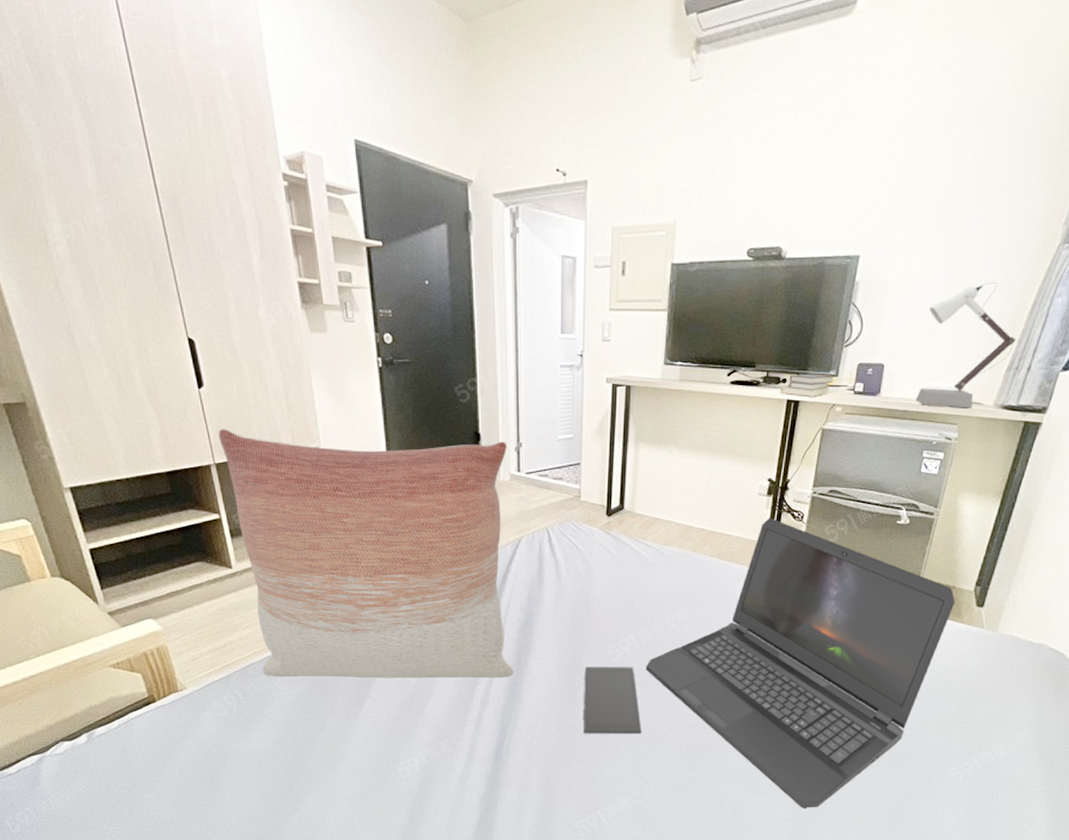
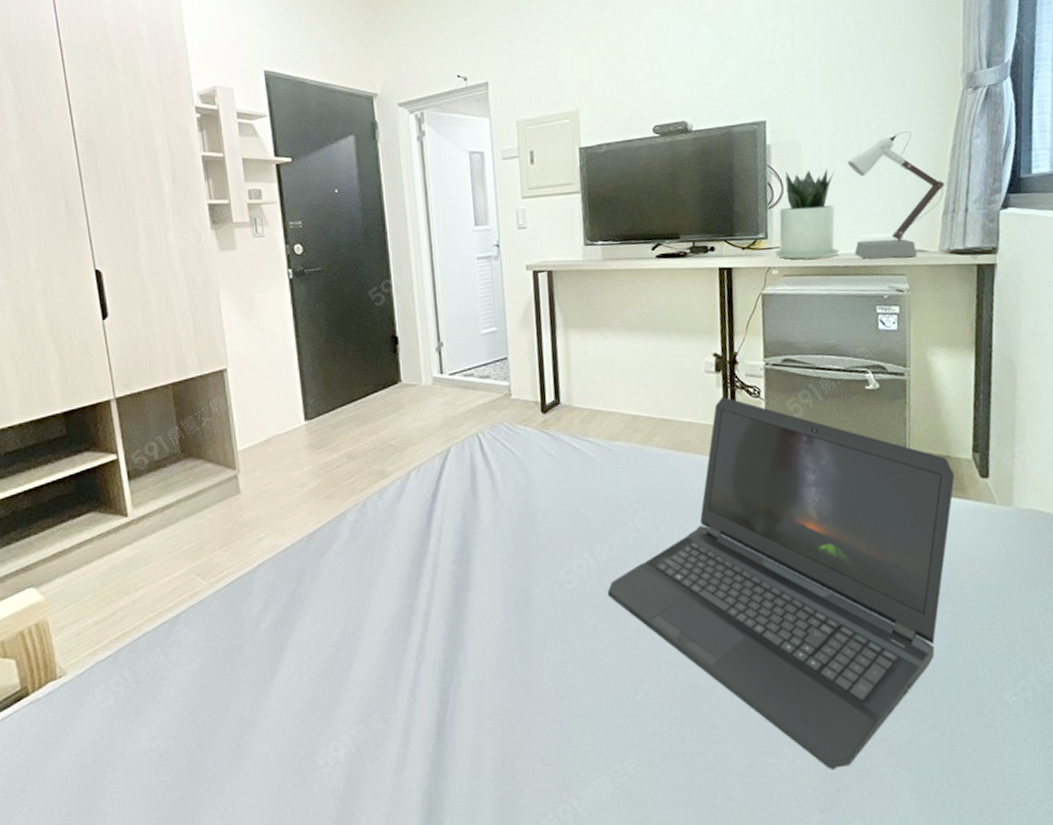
pillow: present [218,428,514,679] -> none [121,342,453,649]
smartphone: present [583,667,642,734] -> none [535,593,613,689]
books: present [780,373,834,398] -> none [709,238,765,263]
planter: none [842,311,915,401] -> present [775,169,840,260]

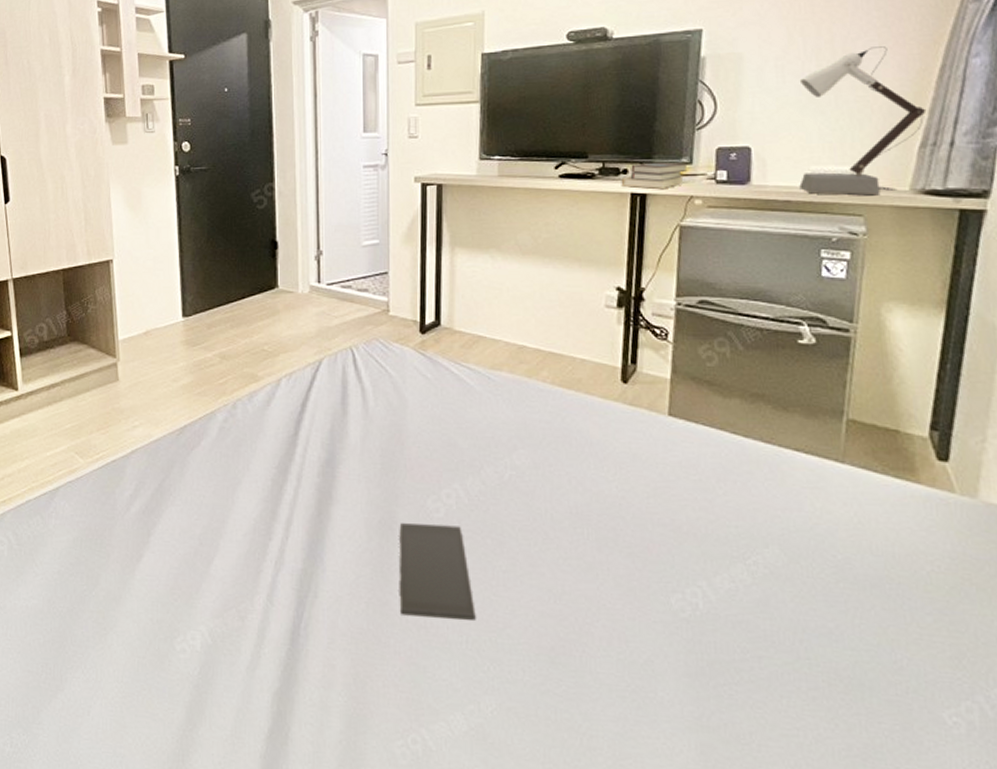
smartphone: none [535,593,613,689] -> present [399,523,476,620]
laptop computer: present [607,396,955,771] -> none [476,335,904,757]
books: none [709,238,765,263] -> present [621,162,688,190]
planter: present [775,169,840,260] -> none [700,87,783,191]

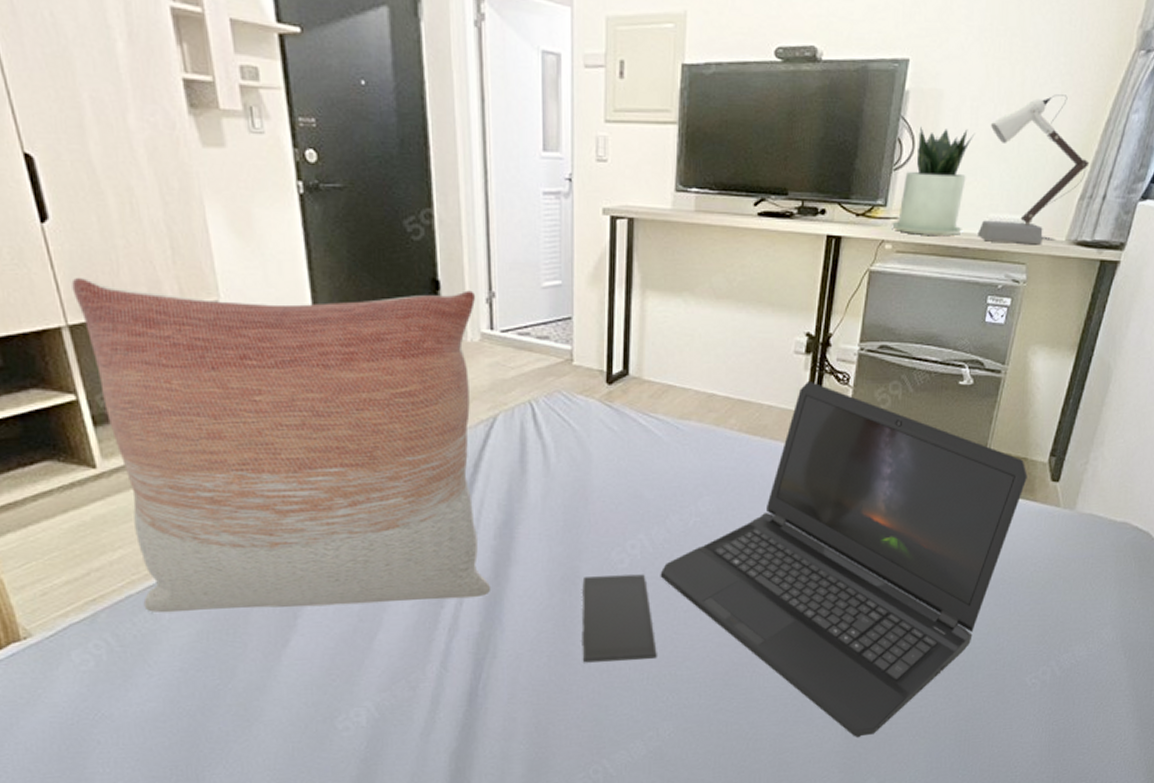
pillow: none [18,242,314,533] -> present [71,277,492,613]
laptop computer: none [476,335,904,757] -> present [660,380,1028,738]
books: present [621,162,688,190] -> none [818,203,882,233]
planter: none [700,87,783,191] -> present [892,126,975,237]

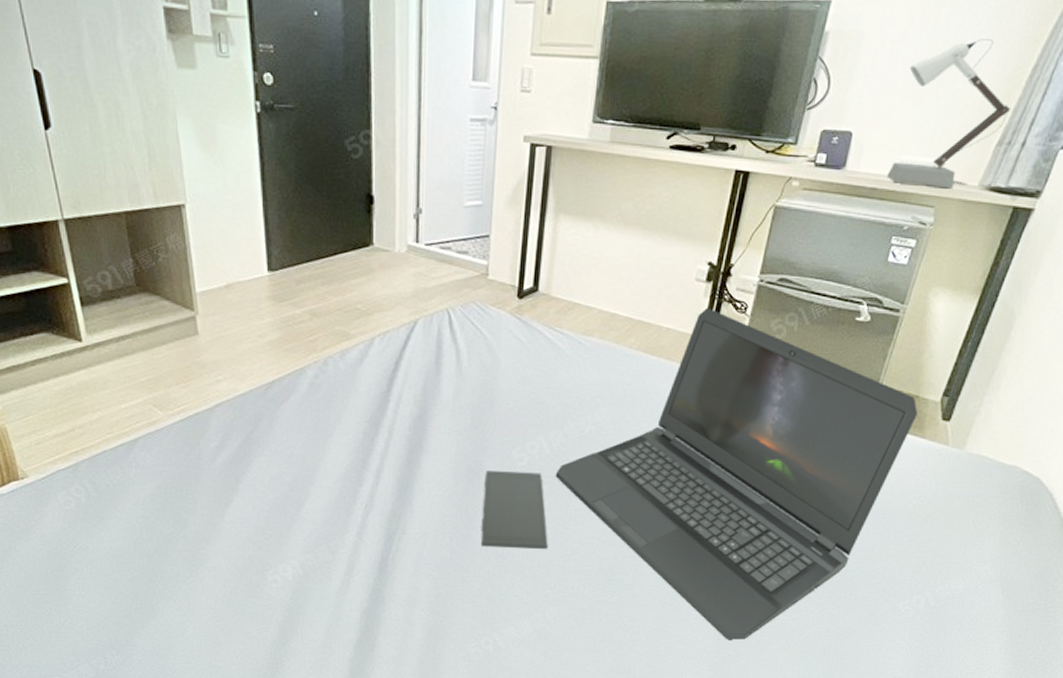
pillow: present [71,277,492,613] -> none [67,178,405,480]
planter: present [892,126,975,237] -> none [801,67,893,177]

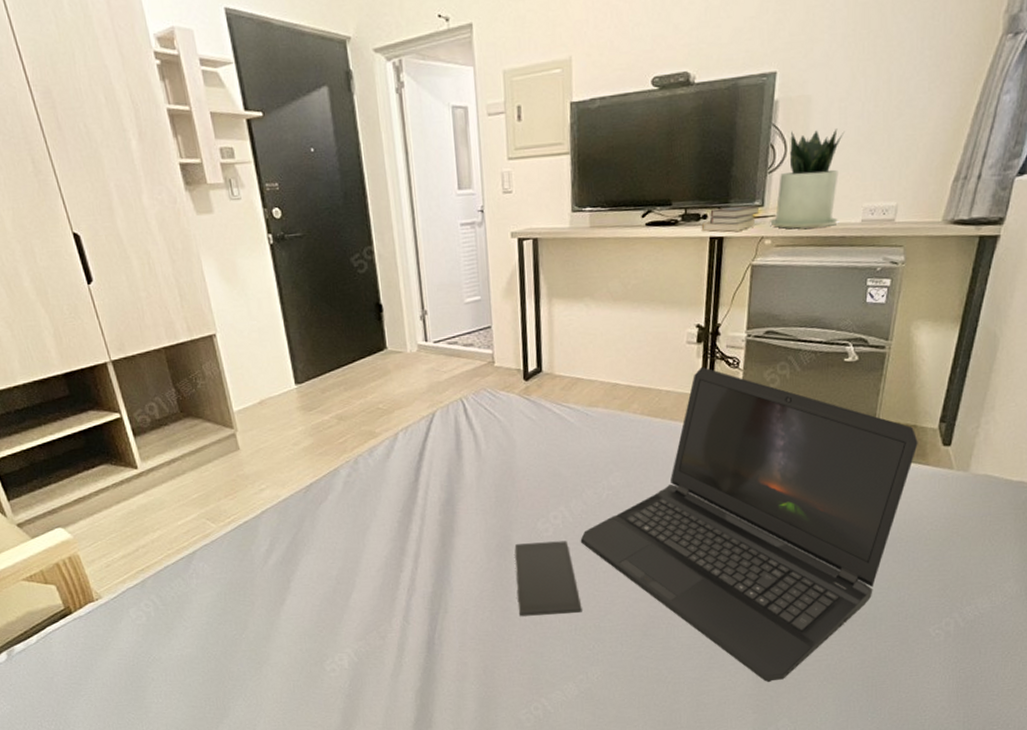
books: none [727,139,793,169] -> present [701,205,760,232]
planter: none [801,67,893,177] -> present [770,129,845,229]
desk lamp: present [887,39,1011,189] -> none [853,85,962,229]

